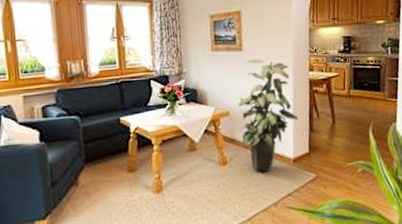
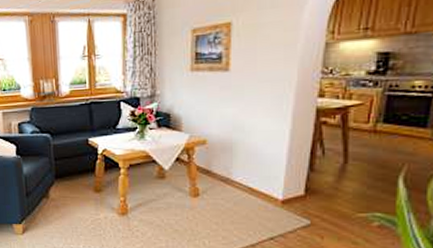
indoor plant: present [237,59,298,172] -> none [214,81,294,211]

